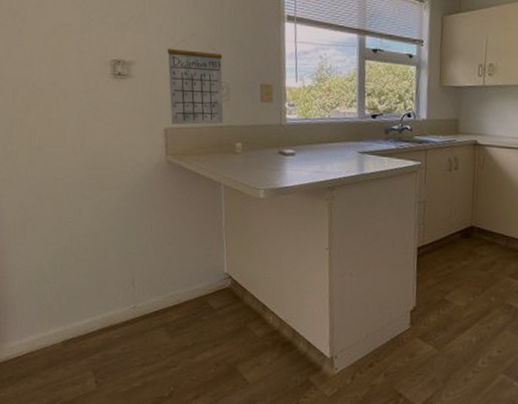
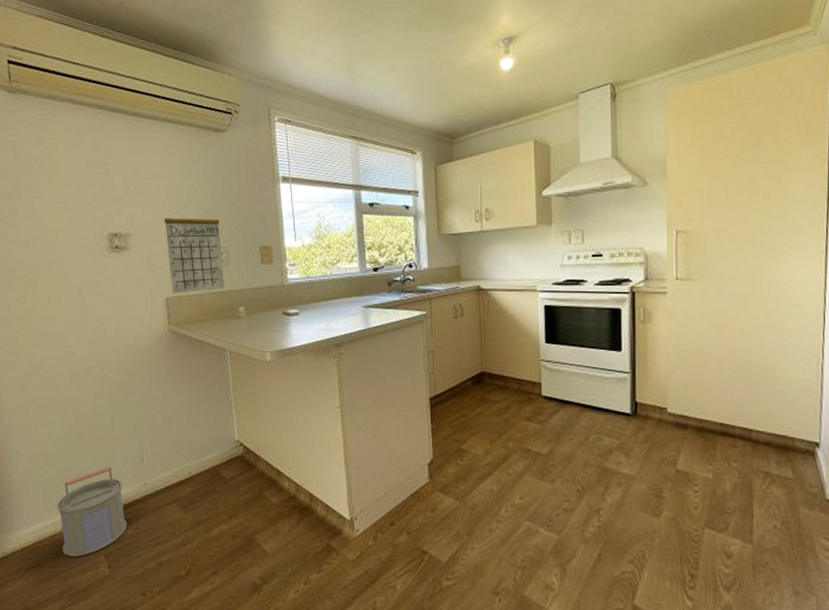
bucket: none [49,287,116,370] -> present [57,466,127,557]

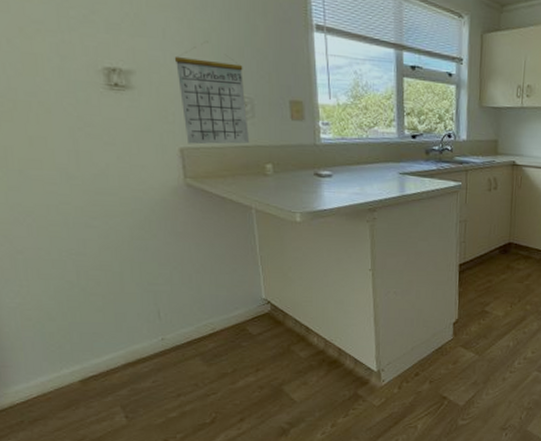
bucket: present [57,466,127,557] -> none [61,321,145,408]

